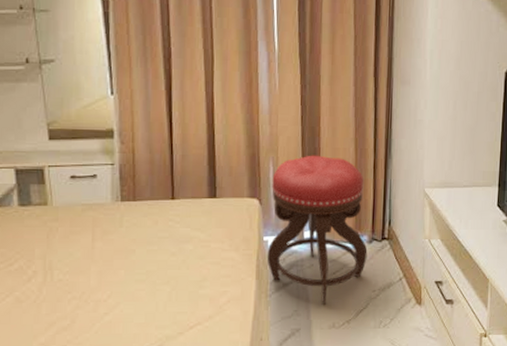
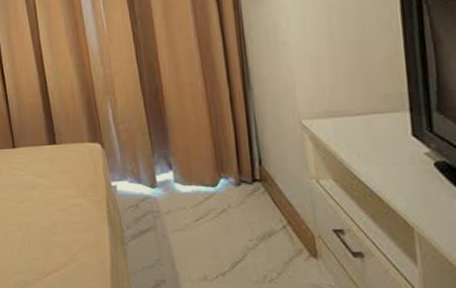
stool: present [267,155,368,305] -> none [112,92,237,254]

